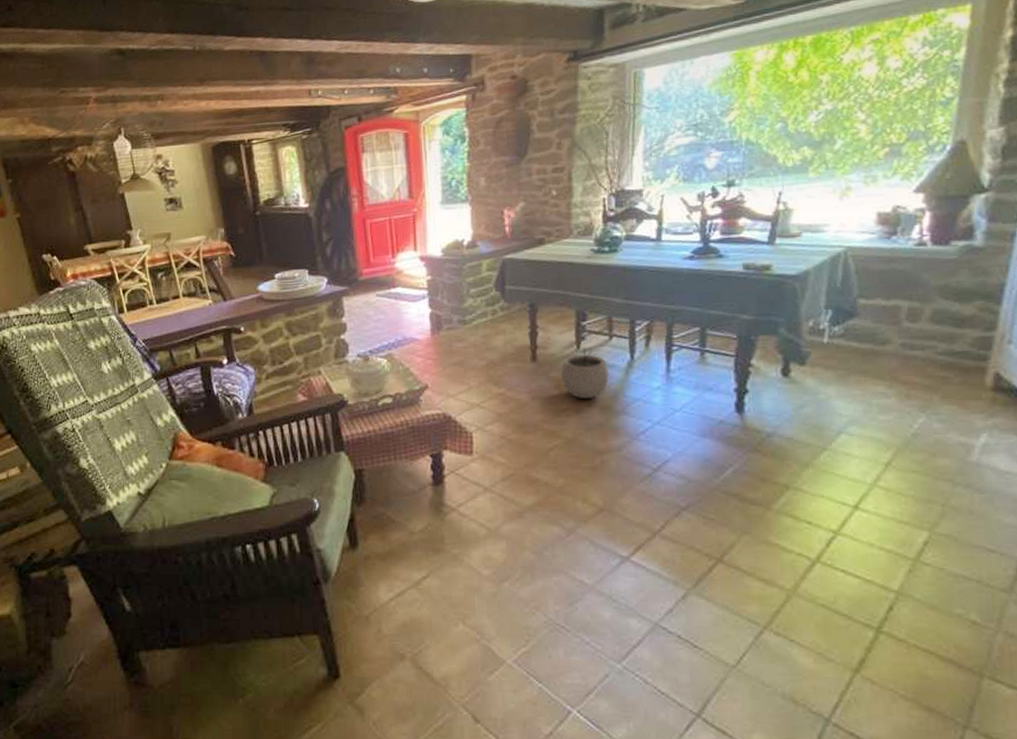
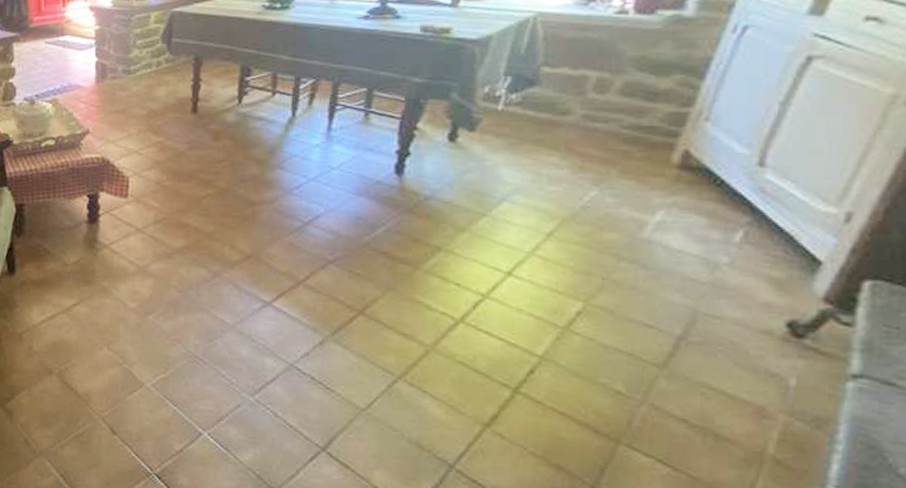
plant pot: present [561,346,609,399] -> none [220,101,268,153]

